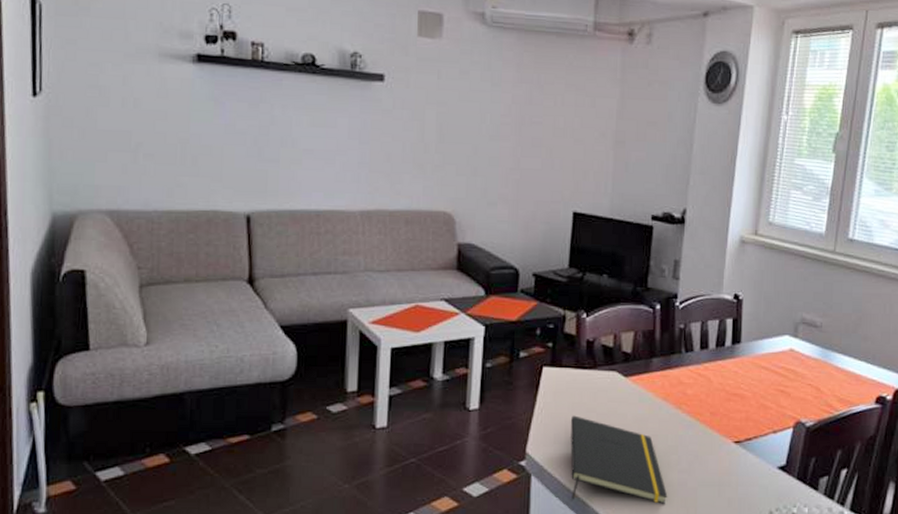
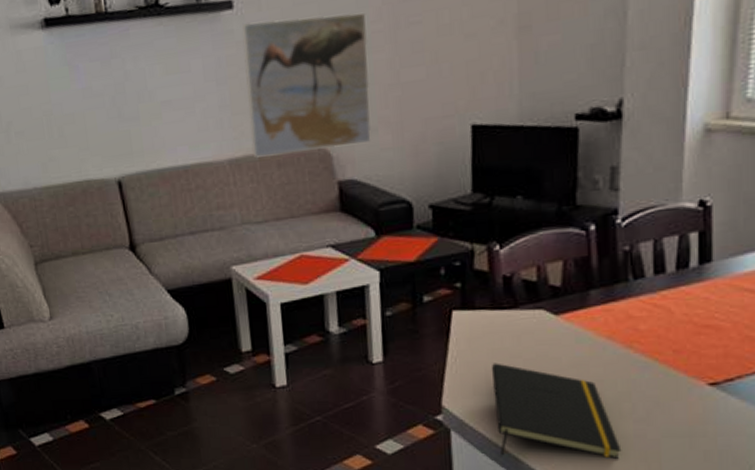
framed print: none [384,95,498,215] -> present [242,12,372,158]

